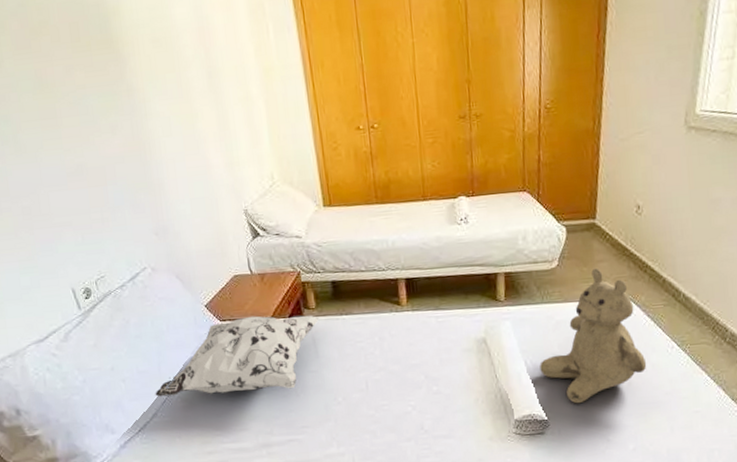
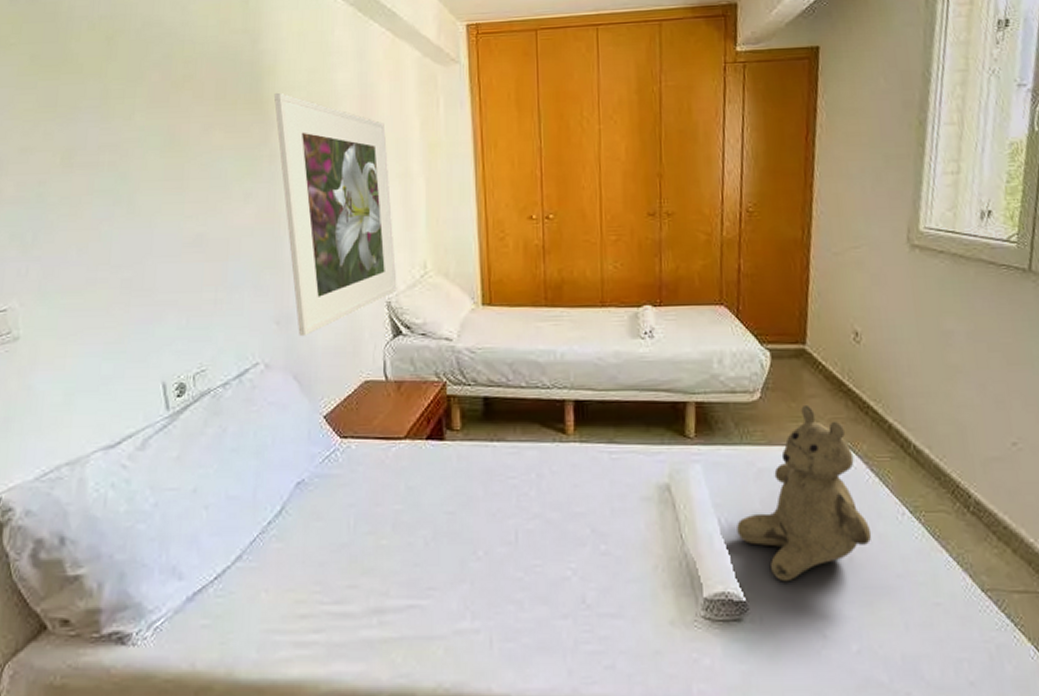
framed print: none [121,31,251,244] -> present [273,92,397,337]
decorative pillow: present [155,315,319,397] -> none [244,434,463,535]

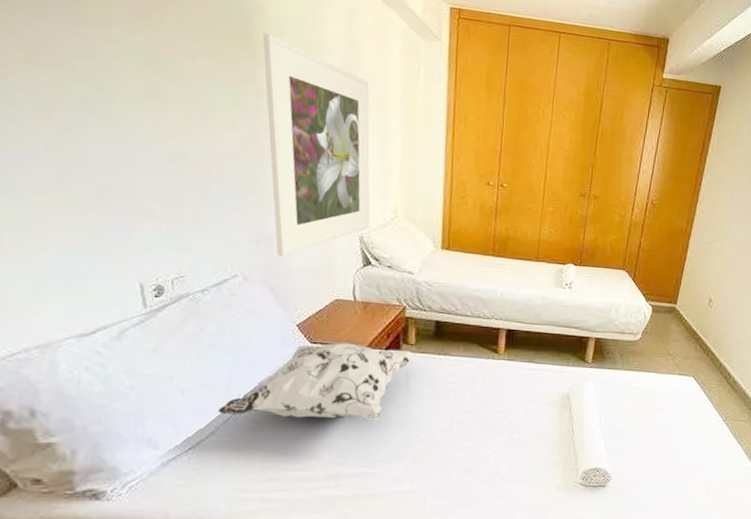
decorative pillow: none [244,434,463,535] -> present [218,342,416,421]
teddy bear: present [737,404,872,582] -> none [611,345,698,462]

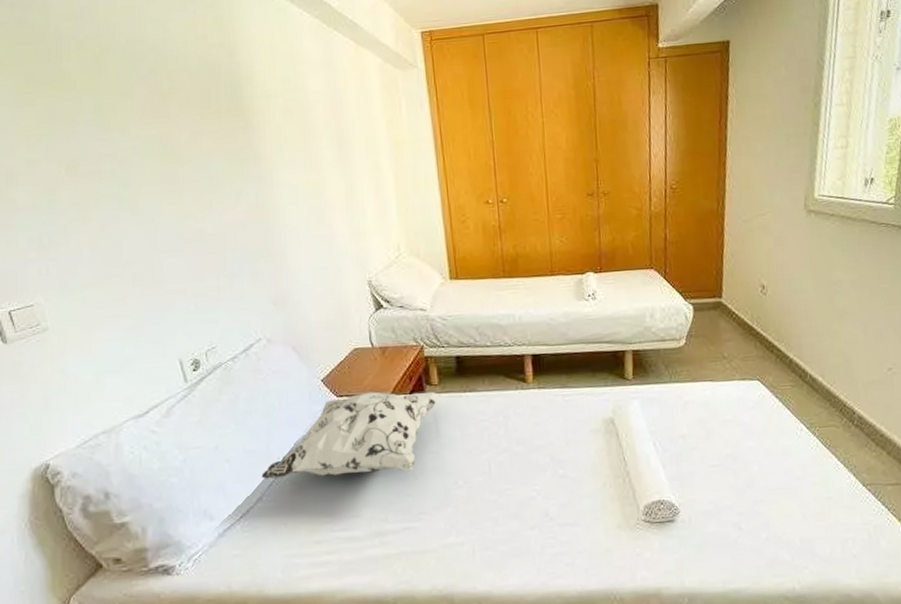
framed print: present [262,33,370,257] -> none [253,100,376,314]

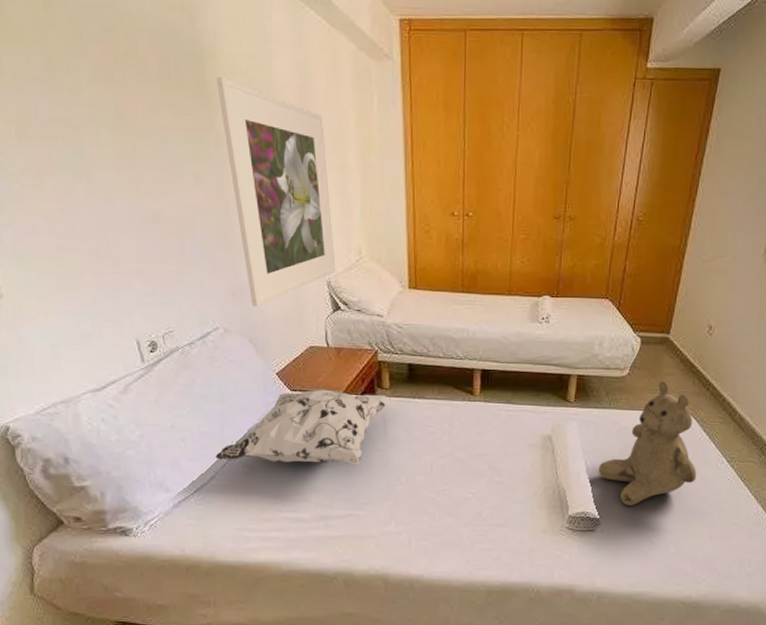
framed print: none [253,100,376,314] -> present [216,76,336,307]
teddy bear: none [669,347,777,489] -> present [599,380,697,506]

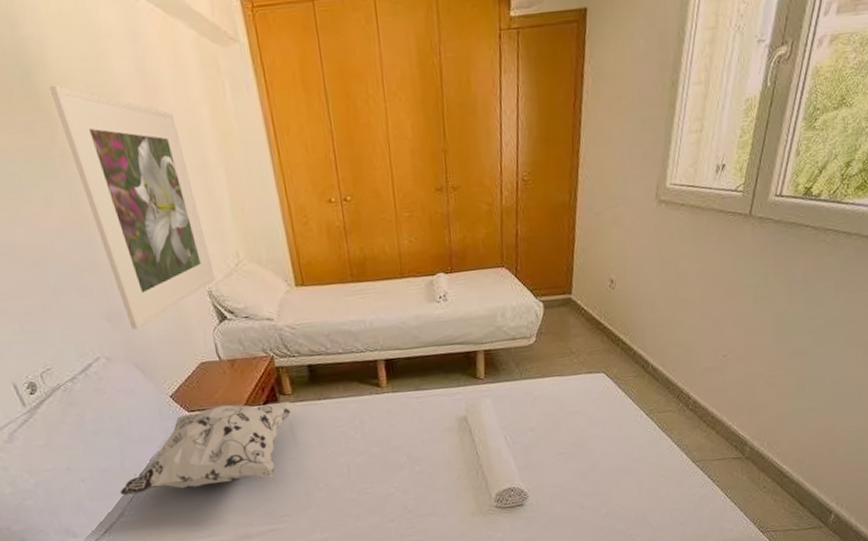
teddy bear: present [599,380,697,506] -> none [519,342,618,475]

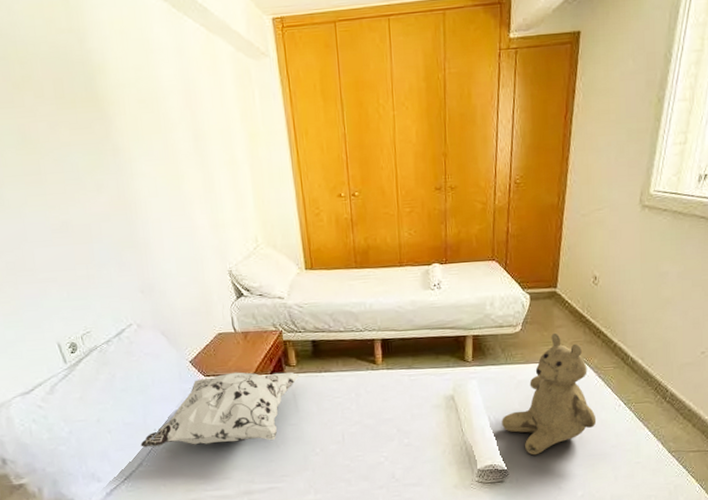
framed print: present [48,85,216,330] -> none [107,90,236,302]
teddy bear: none [519,342,618,475] -> present [502,332,597,456]

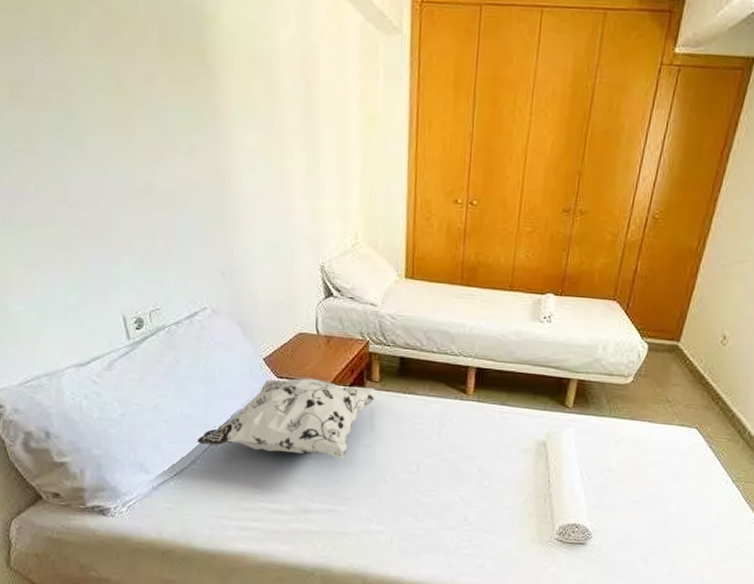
teddy bear: present [502,332,597,456] -> none [594,390,699,521]

